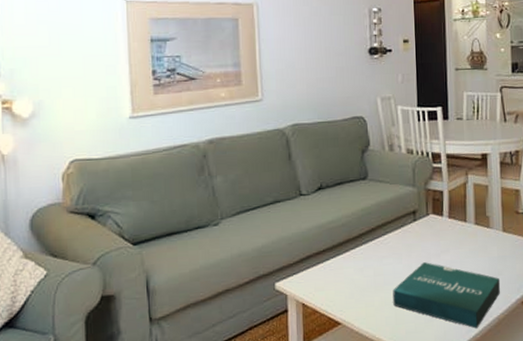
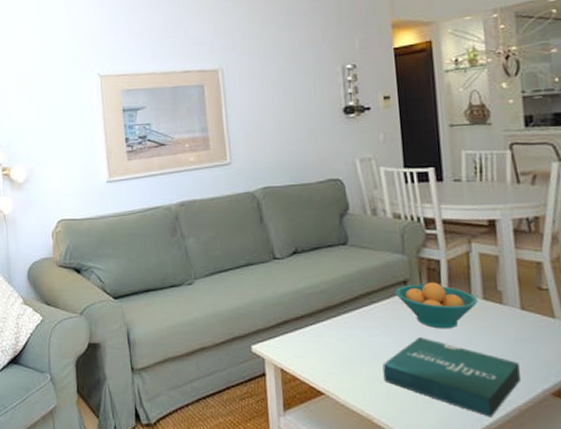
fruit bowl: none [406,211,471,254] -> present [395,282,478,329]

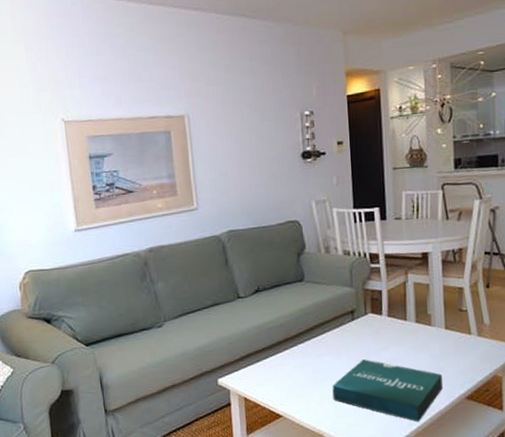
fruit bowl: present [395,282,478,329] -> none [344,310,412,351]

